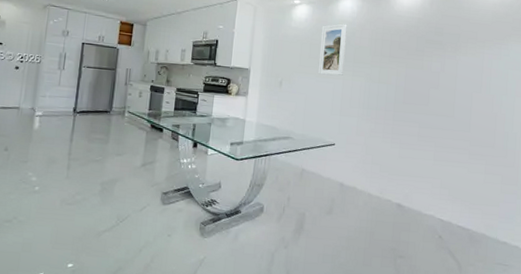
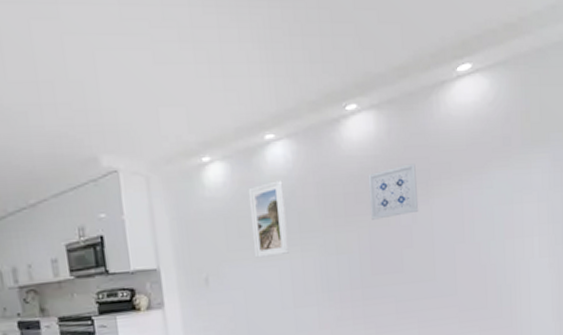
wall art: none [408,28,449,64] -> present [368,163,419,220]

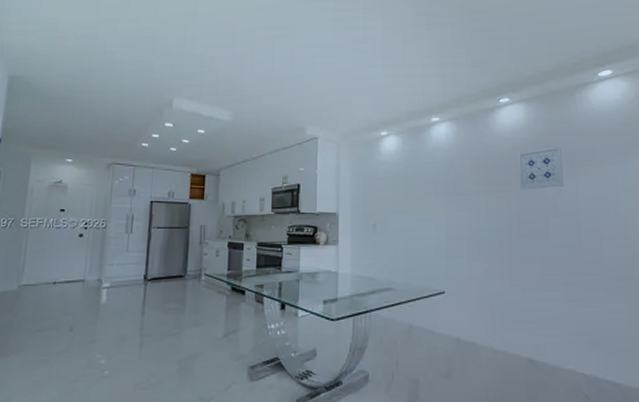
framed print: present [248,180,289,258] -> none [415,153,445,212]

